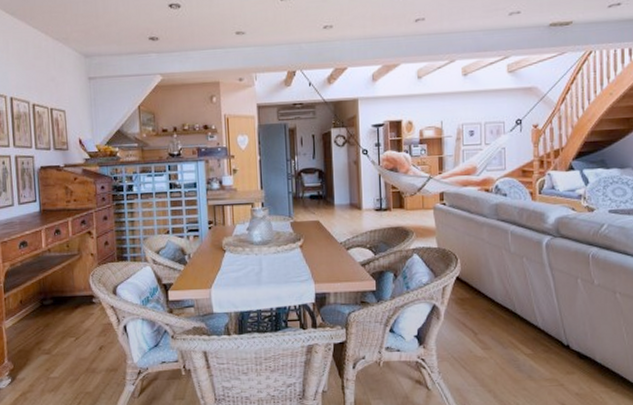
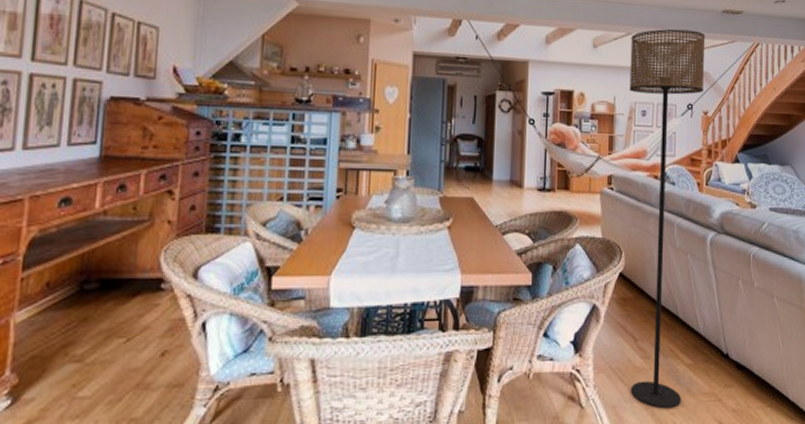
floor lamp: none [454,48,533,392] -> present [629,28,706,409]

